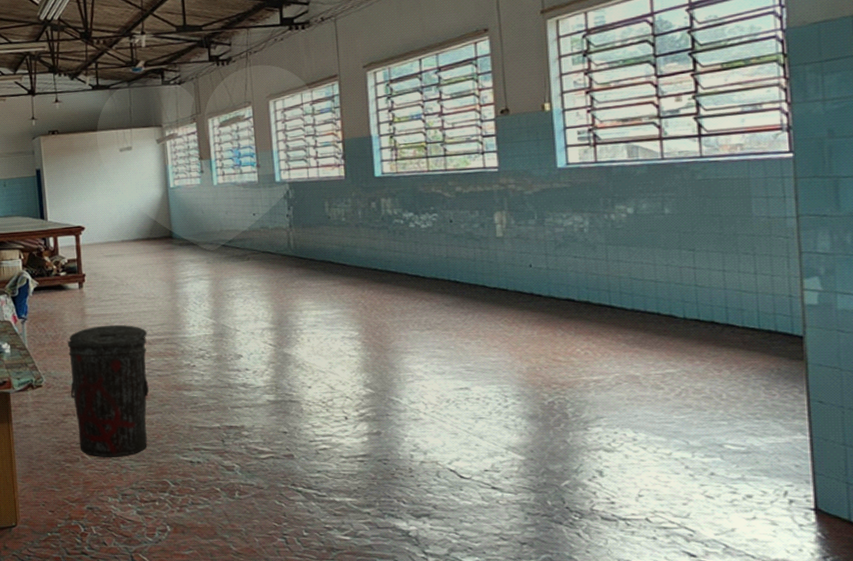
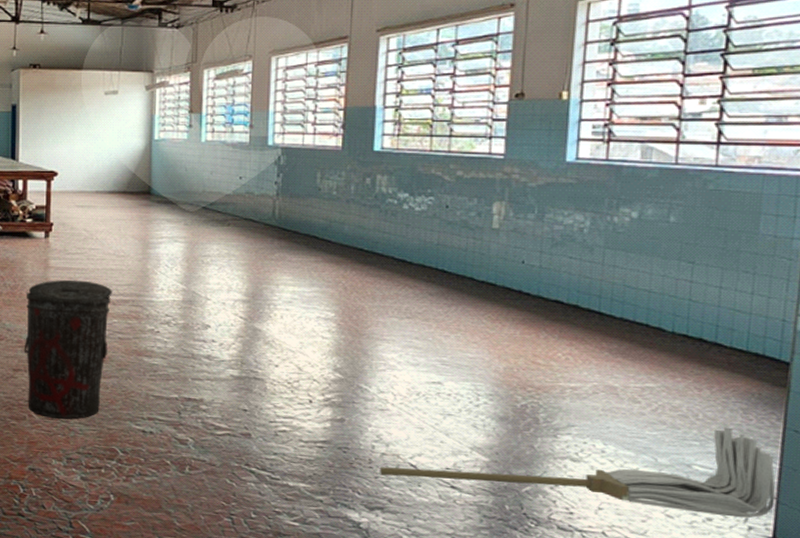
mop: none [421,404,811,492] -> present [380,427,776,519]

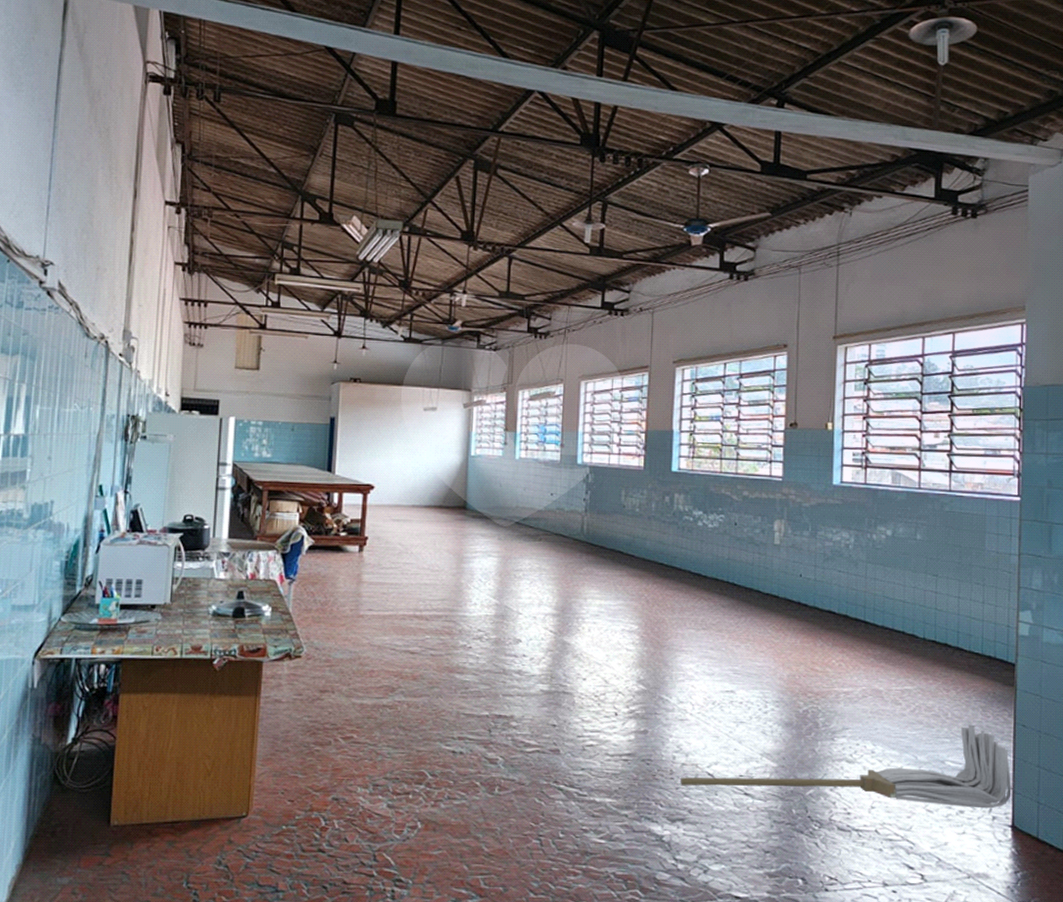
trash can: present [24,279,112,420] -> none [332,595,426,743]

